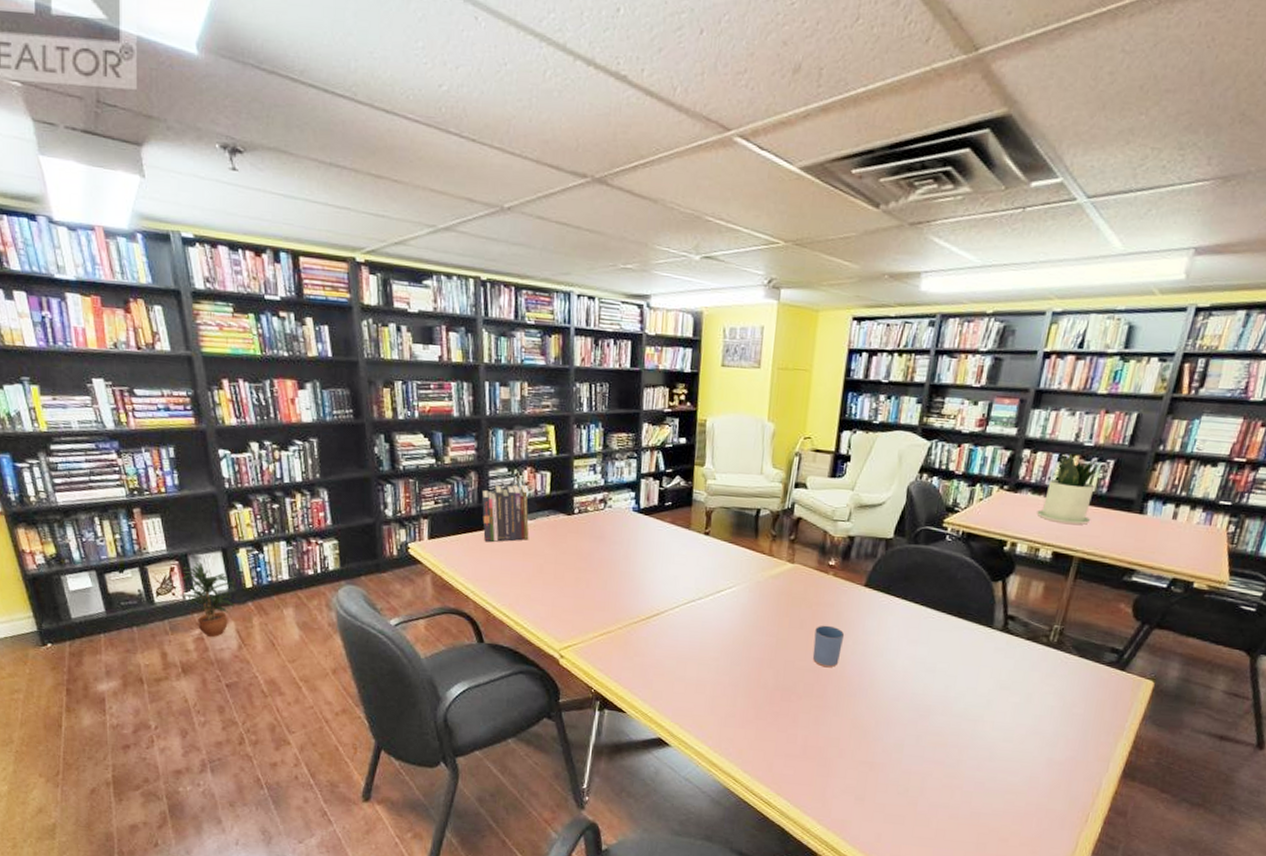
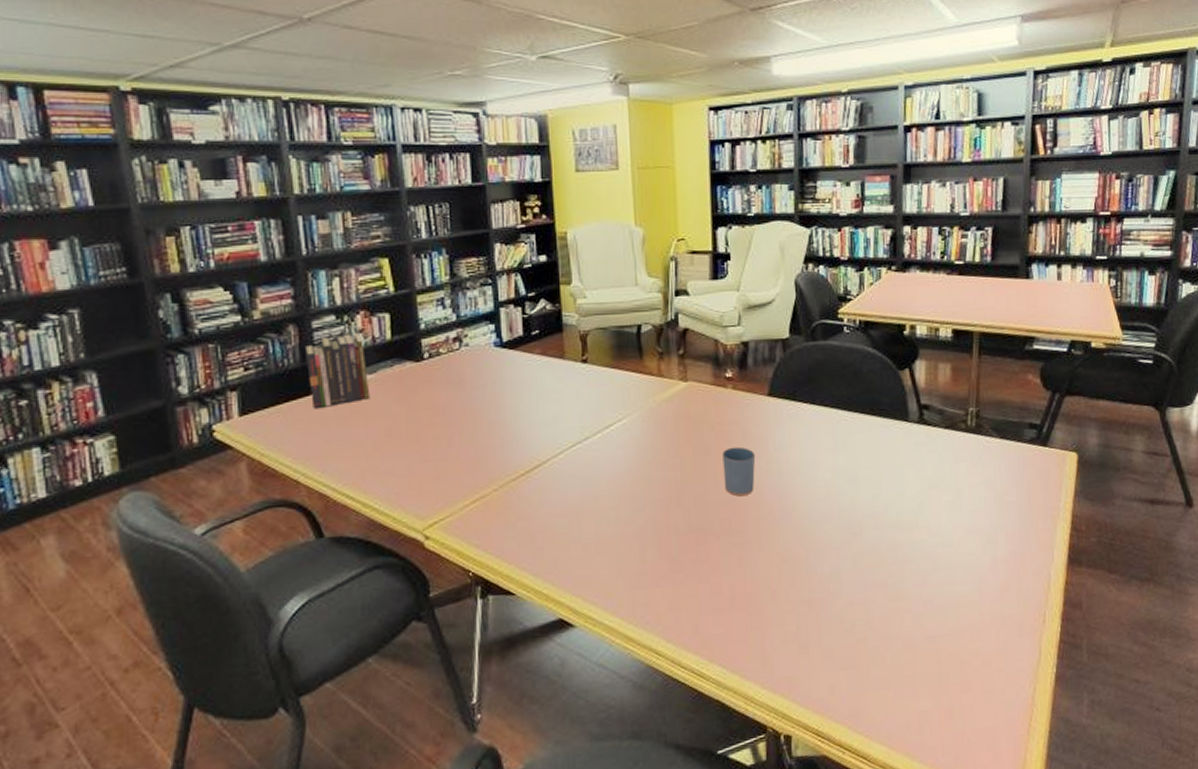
planter: present [1037,454,1102,525] -> none [929,226,982,299]

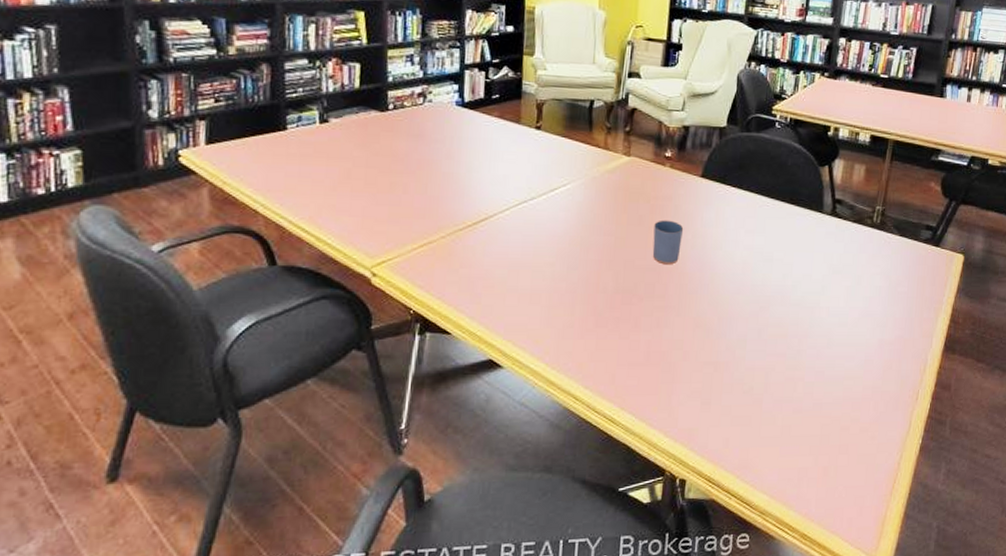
books: present [304,333,371,409] -> none [275,78,334,146]

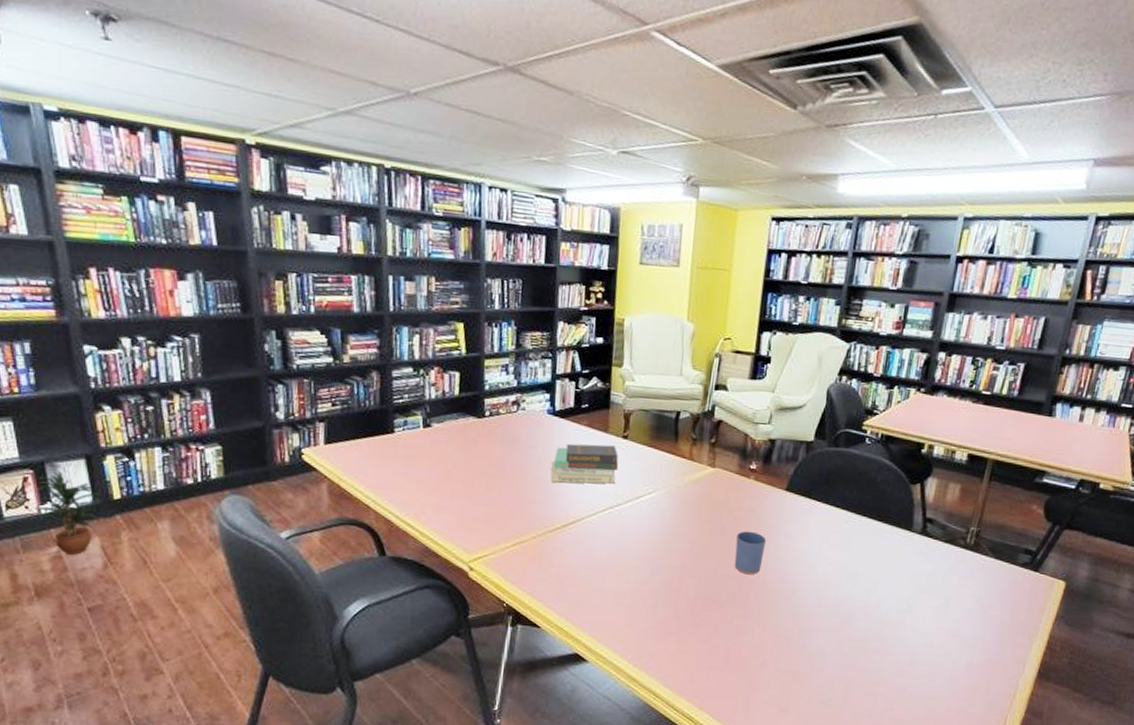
books: none [460,136,532,178] -> present [550,443,619,484]

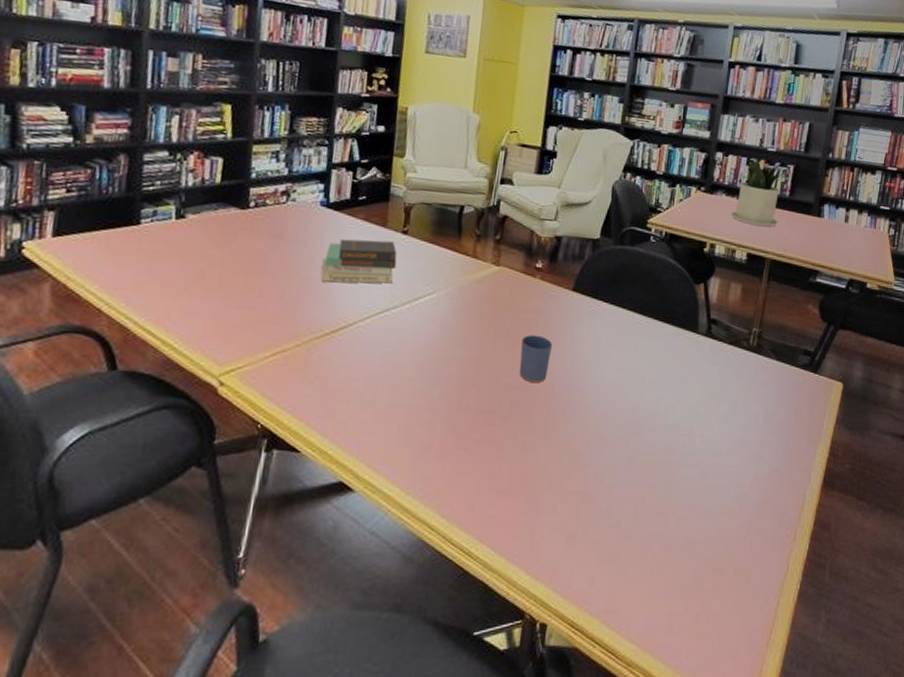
planter: none [952,357,1013,428] -> present [731,158,783,227]

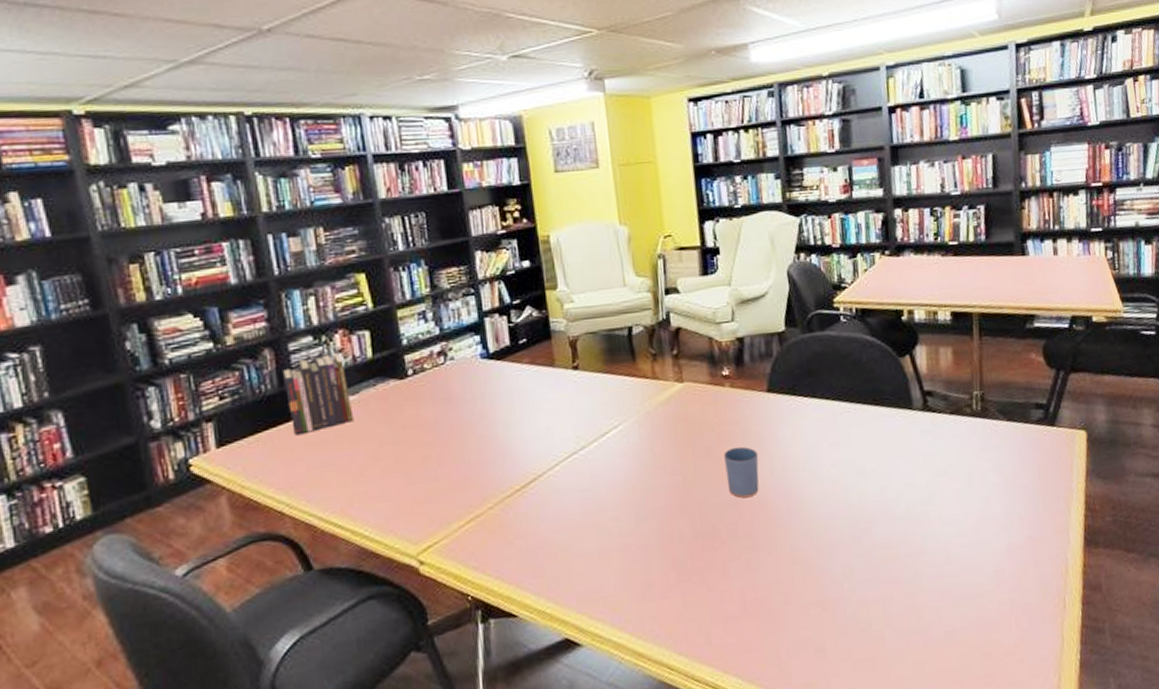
books: none [129,171,193,241] -> present [282,353,354,436]
books: present [320,238,397,284] -> none [496,380,575,437]
planter: present [731,158,783,227] -> none [924,205,979,280]

